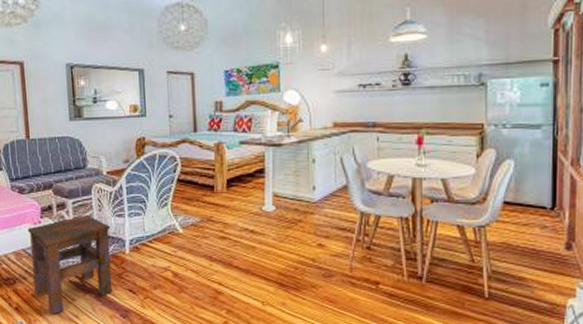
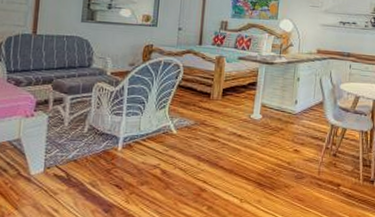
side table: present [27,214,113,315] -> none [14,110,106,209]

